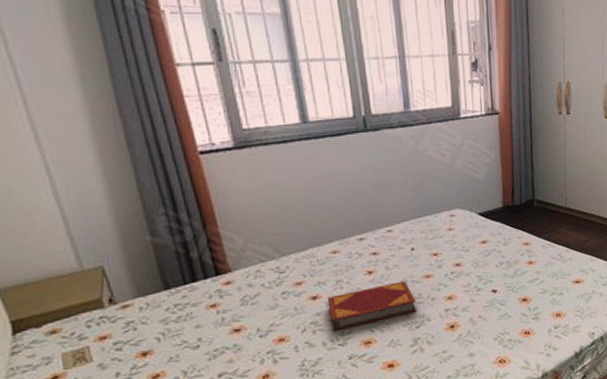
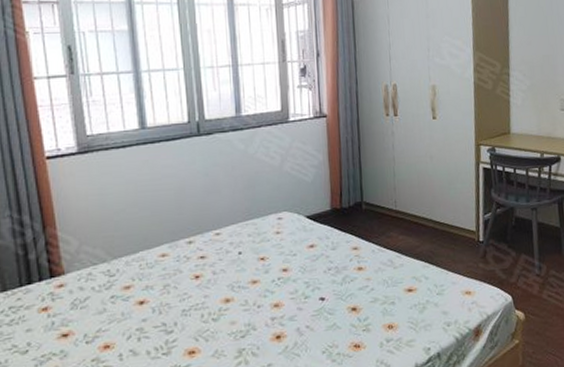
hardback book: present [327,281,416,331] -> none [154,286,242,338]

